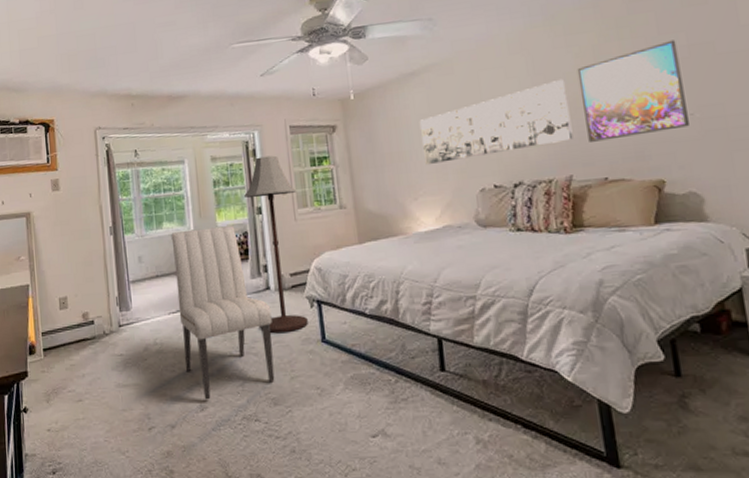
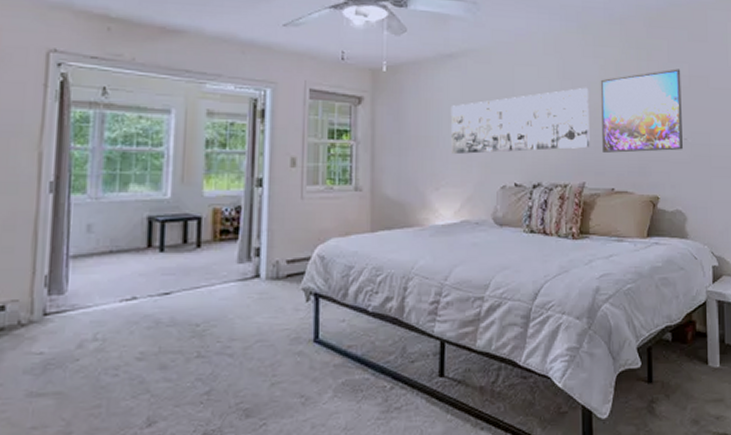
chair: present [171,225,275,400] -> none [133,196,258,413]
floor lamp: present [243,155,308,333] -> none [241,119,307,329]

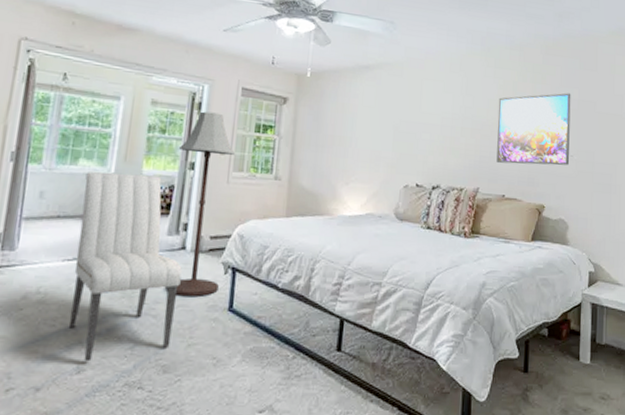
chair: none [133,196,258,413] -> present [68,171,182,362]
floor lamp: none [241,119,307,329] -> present [166,111,235,296]
wall art: present [450,87,590,155] -> none [362,103,488,158]

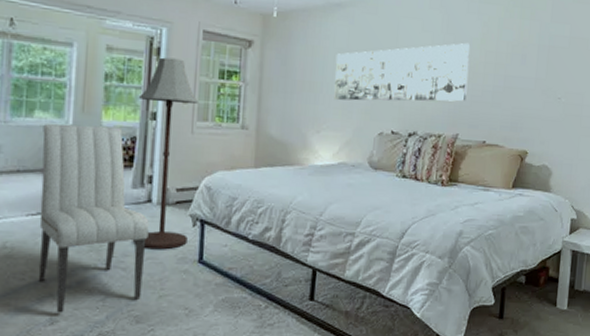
wall art: none [362,103,488,158] -> present [334,42,470,102]
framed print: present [496,93,571,166] -> none [478,29,562,109]

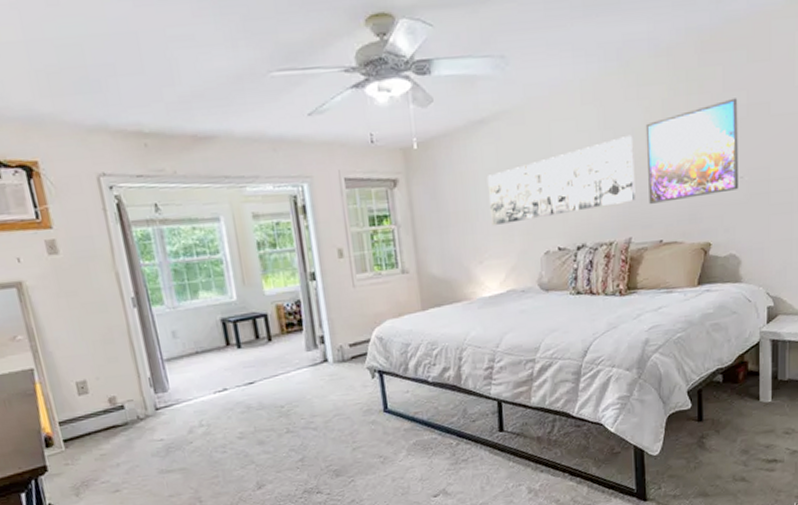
chair: present [38,123,149,313] -> none [210,294,336,478]
floor lamp: present [134,57,198,249] -> none [293,213,370,406]
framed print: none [478,29,562,109] -> present [645,98,738,204]

